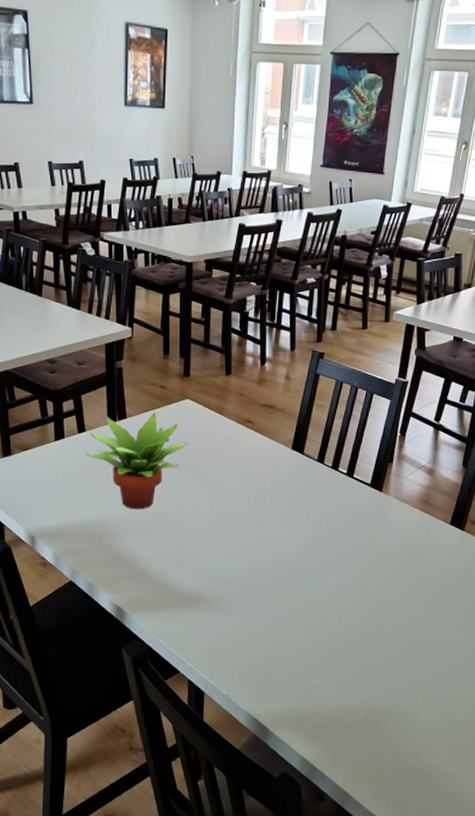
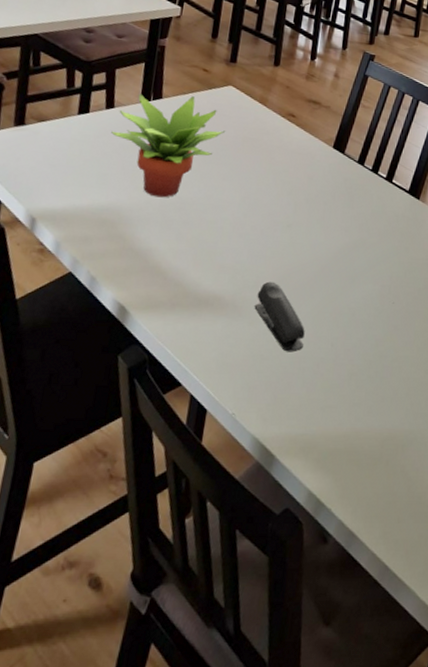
stapler: none [235,578,284,640] -> present [254,281,305,352]

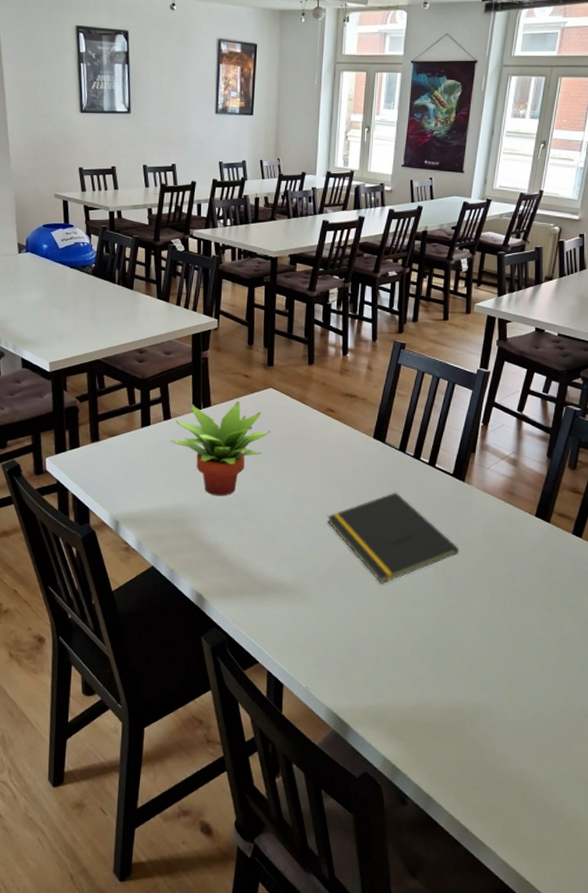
stapler: present [254,281,305,352] -> none [315,567,365,632]
notepad: none [275,205,408,301] -> present [327,492,459,583]

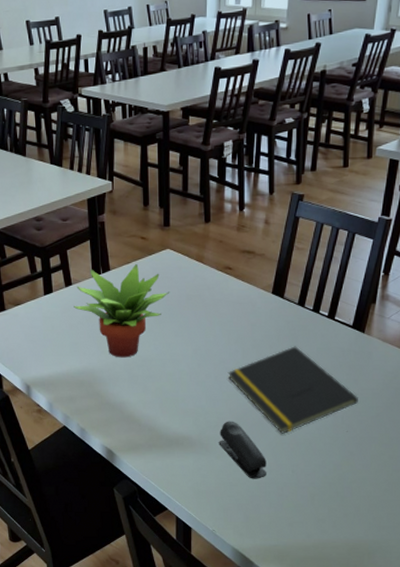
stapler: none [315,567,365,632] -> present [219,421,266,479]

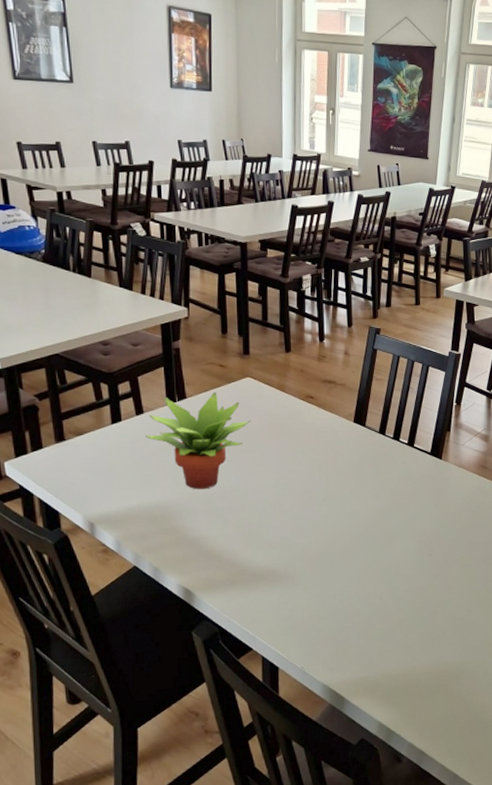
stapler: present [219,421,266,479] -> none [305,551,355,610]
notepad: present [227,346,358,434] -> none [312,473,439,561]

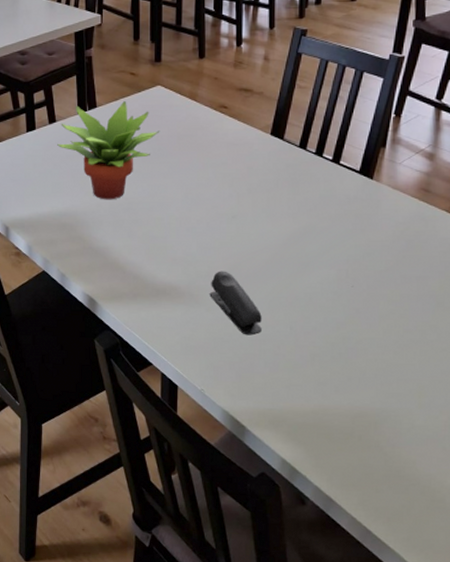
stapler: none [305,551,355,610] -> present [209,271,262,336]

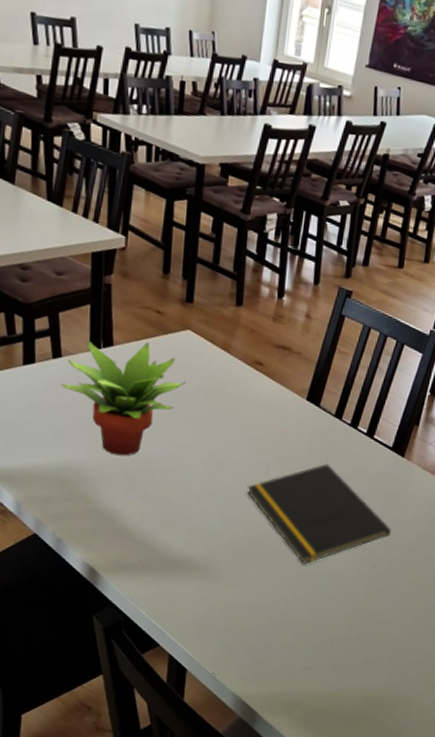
stapler: present [209,271,262,336] -> none [229,544,283,615]
notepad: none [221,191,365,287] -> present [247,463,391,564]

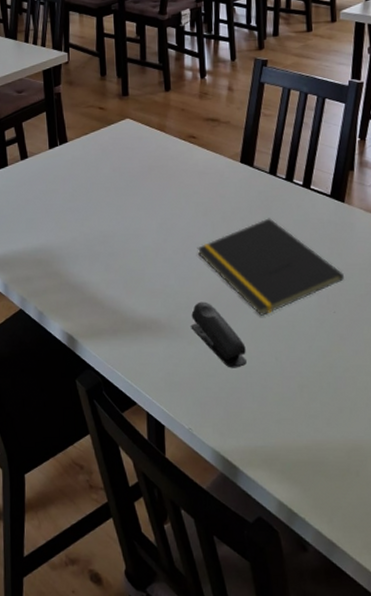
succulent plant: present [61,340,187,456] -> none [30,135,131,234]
stapler: none [229,544,283,615] -> present [191,301,247,368]

